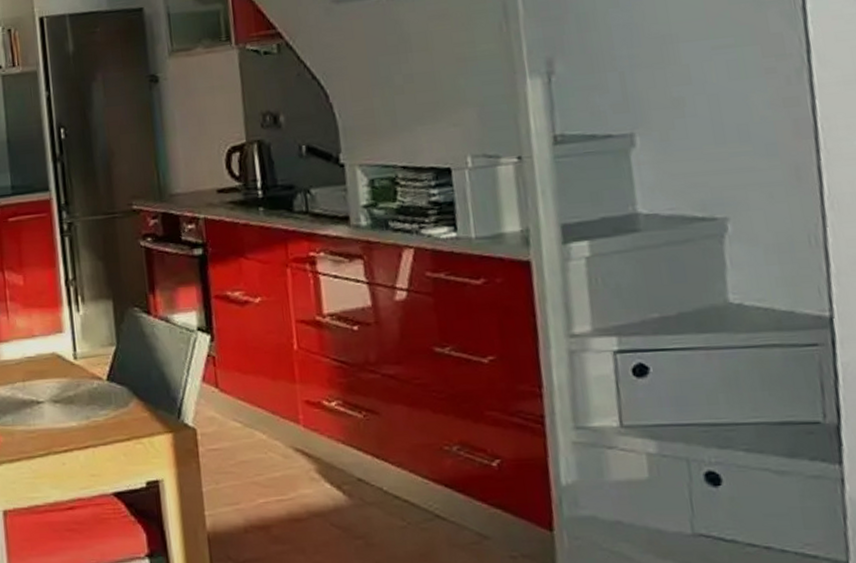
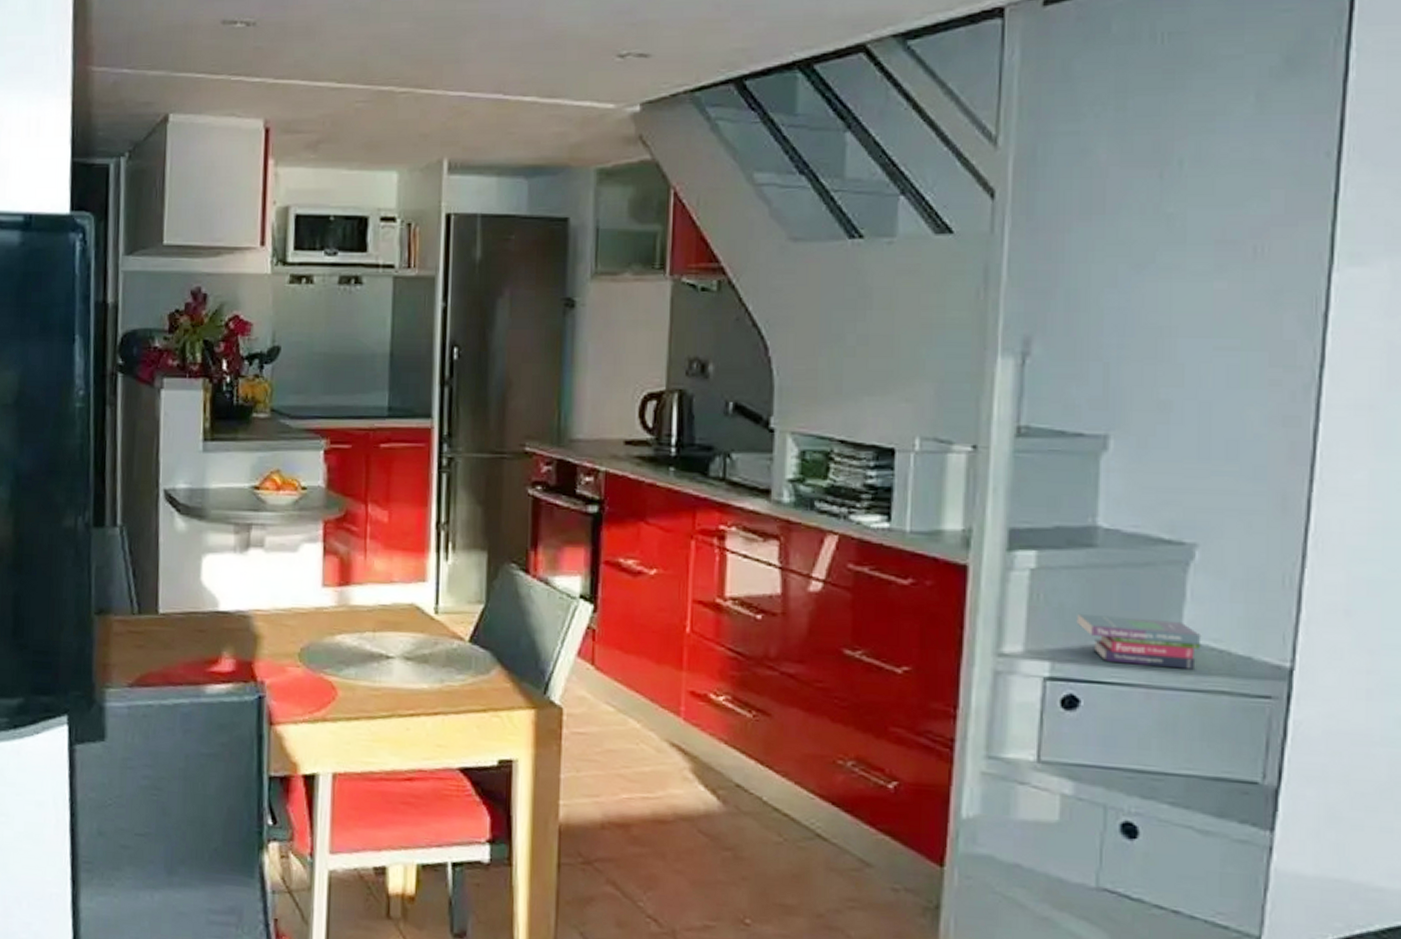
books: none [633,287,748,331] -> present [1076,613,1202,670]

